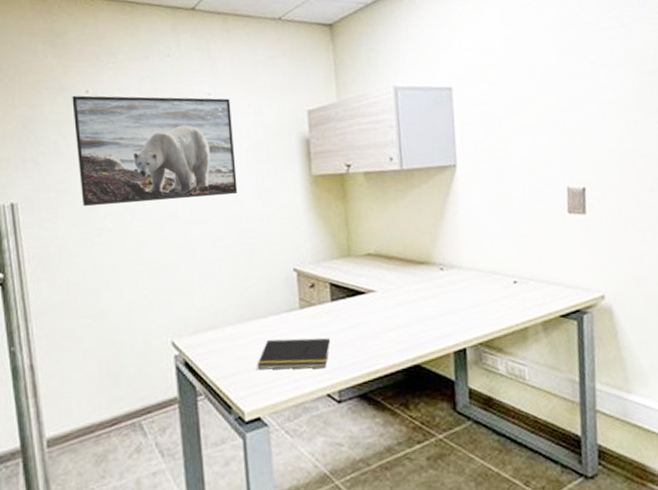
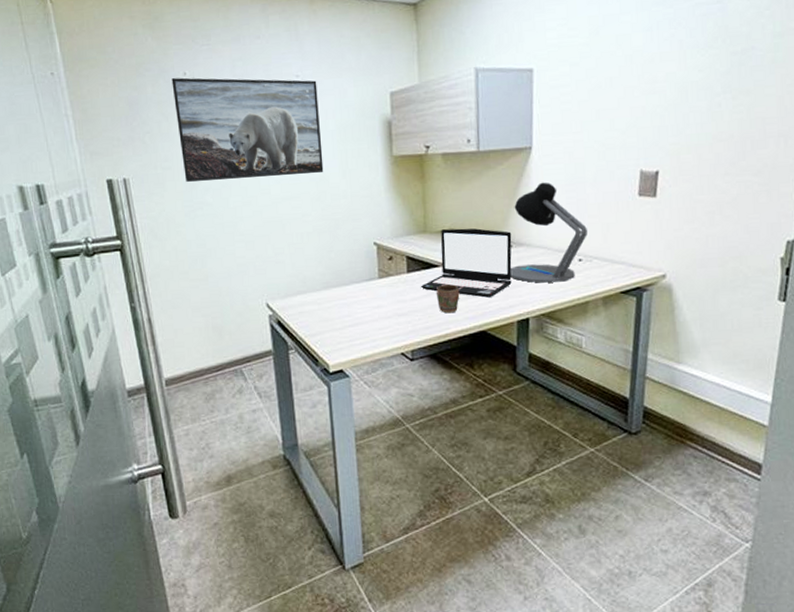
notepad: present [257,337,331,370] -> none [340,304,406,331]
laptop: none [346,250,445,327] -> present [420,228,512,298]
mug: none [364,313,390,346] -> present [437,284,460,314]
desk lamp: none [442,200,520,309] -> present [510,182,587,283]

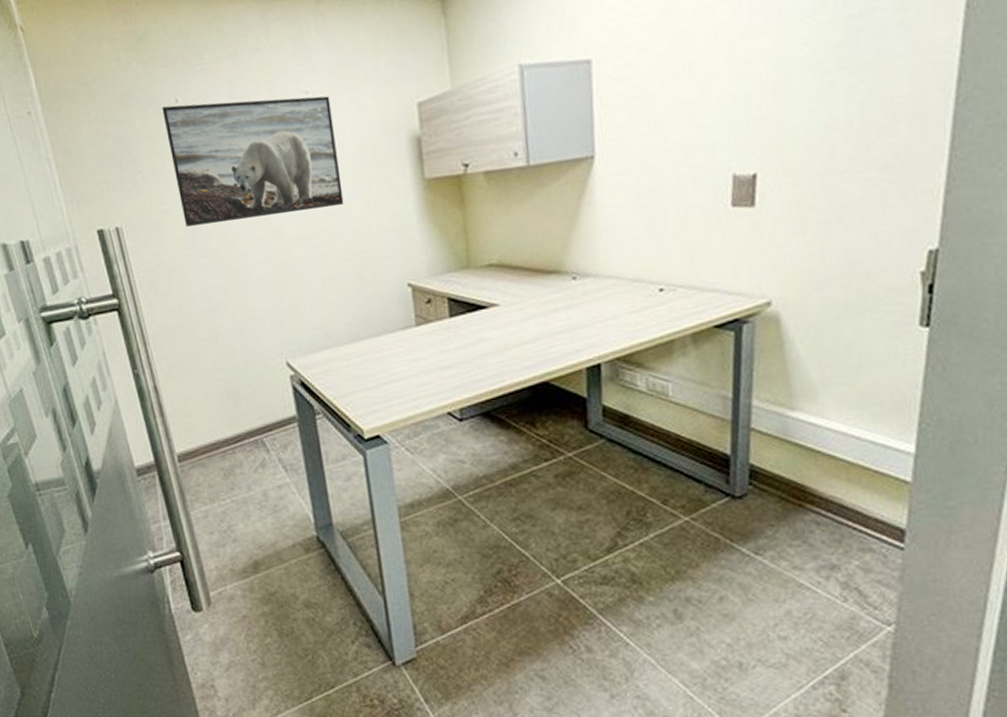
laptop: present [420,228,512,298] -> none [466,259,578,342]
mug: present [437,284,460,314] -> none [486,328,515,363]
desk lamp: present [510,182,587,283] -> none [574,197,669,321]

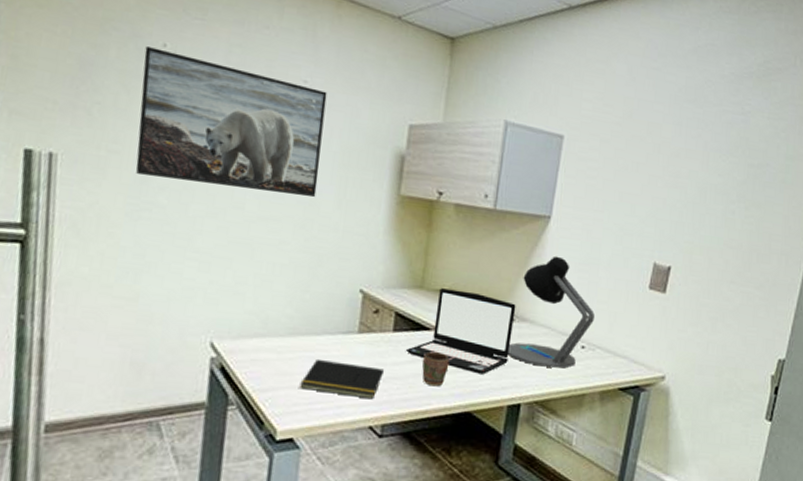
notepad: none [373,355,451,389] -> present [299,358,385,400]
laptop: none [466,259,578,342] -> present [405,288,516,375]
mug: none [486,328,515,363] -> present [422,352,450,387]
desk lamp: none [574,197,669,321] -> present [507,256,595,368]

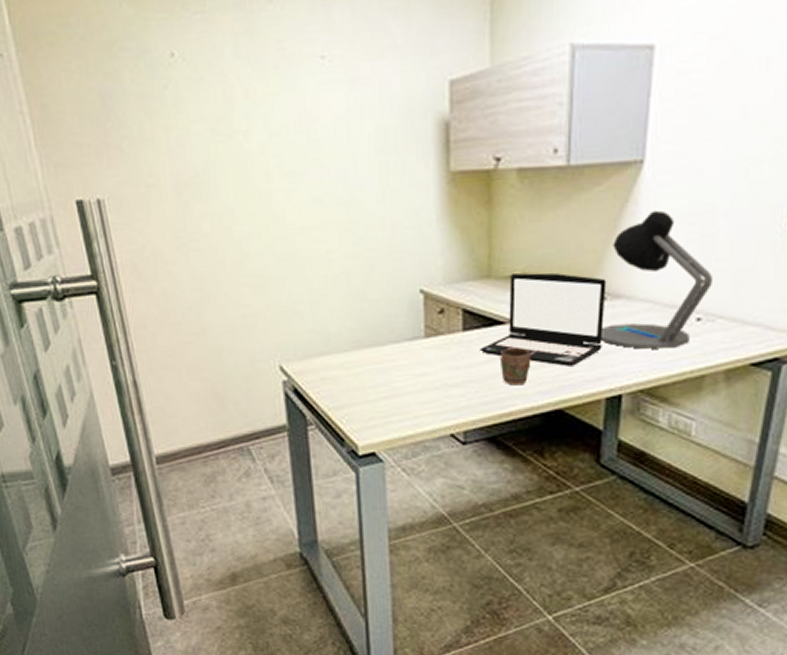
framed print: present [135,46,327,198] -> none [155,60,356,205]
notepad: present [299,358,385,400] -> none [373,370,459,407]

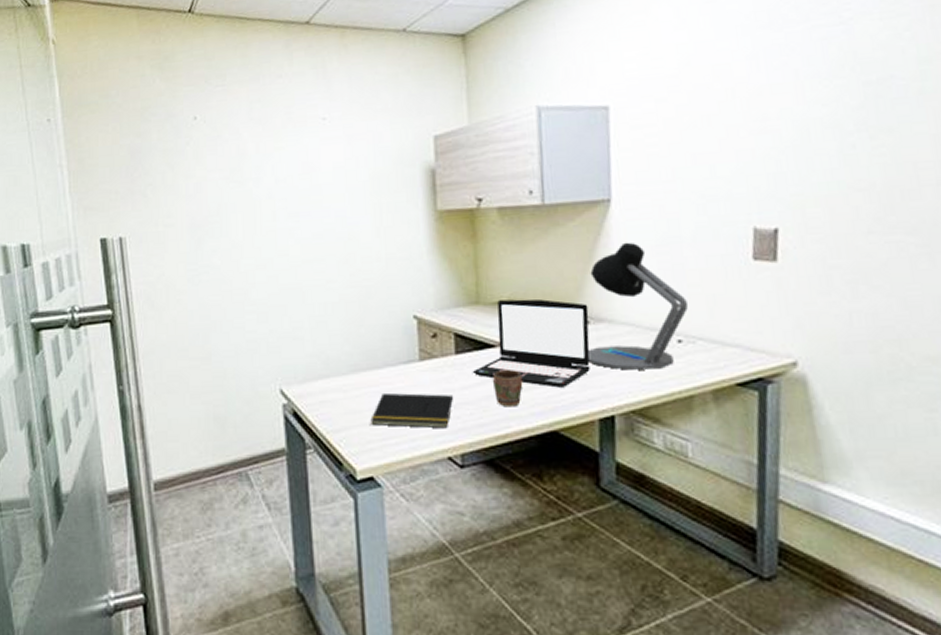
notepad: none [373,370,459,407] -> present [370,392,454,429]

